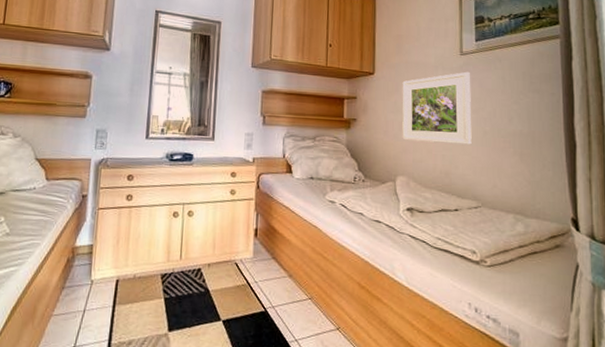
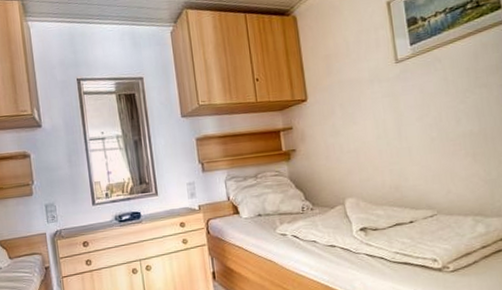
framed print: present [402,71,472,145] -> none [337,79,420,162]

